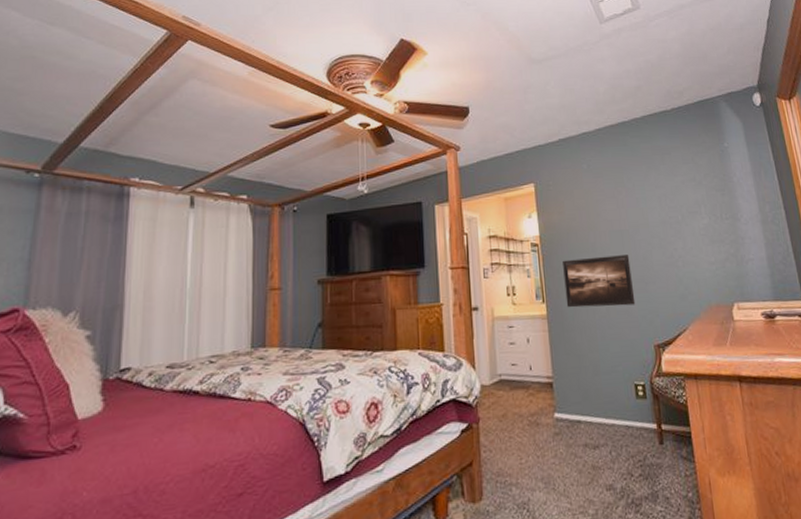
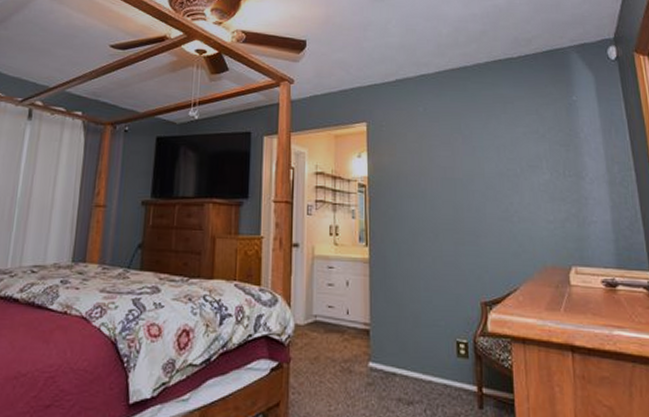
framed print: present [563,255,636,308] -> none [390,203,464,258]

